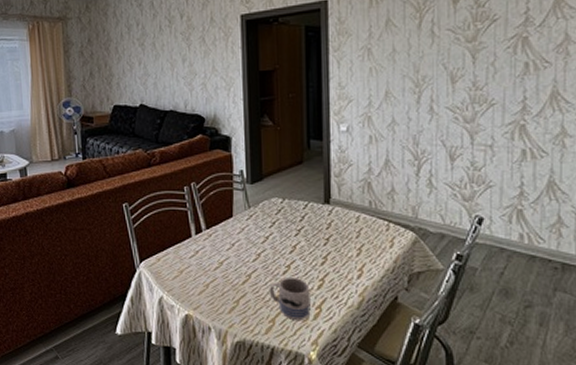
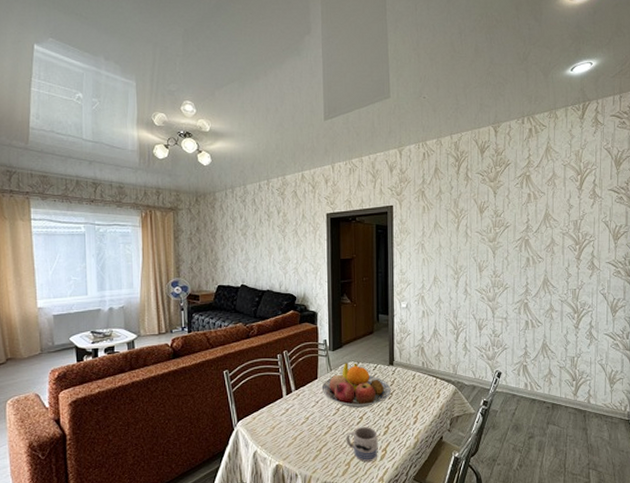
fruit bowl: none [238,199,327,255] -> present [321,362,391,408]

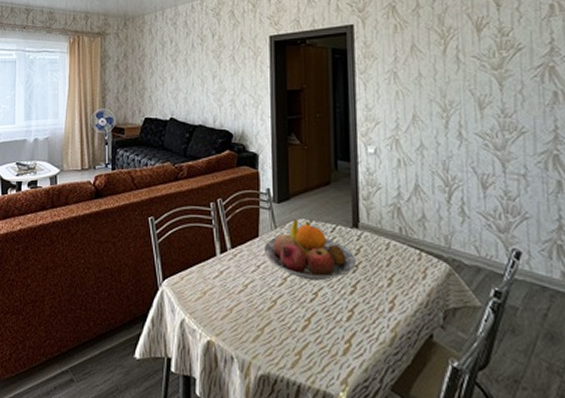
mug: present [345,426,378,462] -> none [295,305,340,355]

